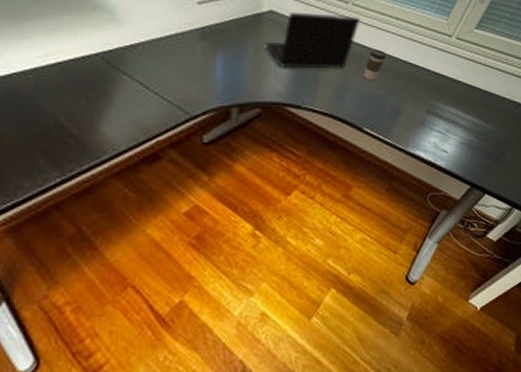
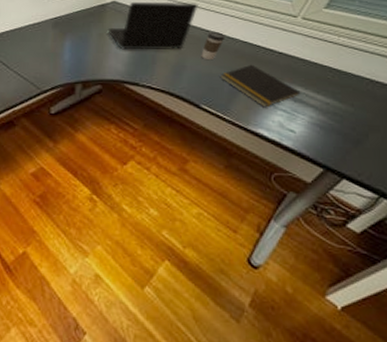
notepad: none [381,85,453,129] -> present [220,64,301,108]

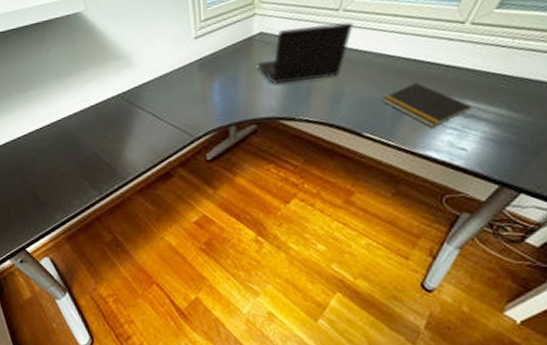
coffee cup: present [201,31,225,61] -> none [359,50,386,84]

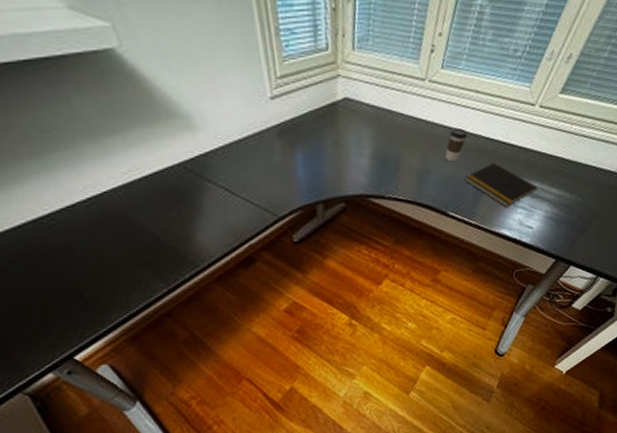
laptop: present [257,22,353,84] -> none [343,94,439,159]
coffee cup: none [359,50,386,84] -> present [444,127,468,162]

